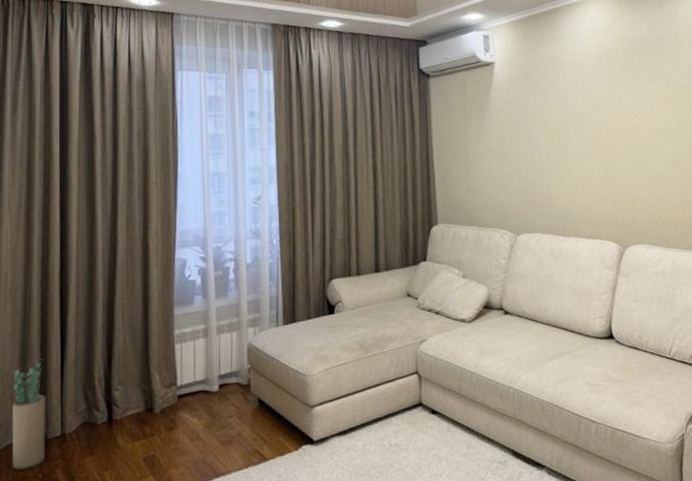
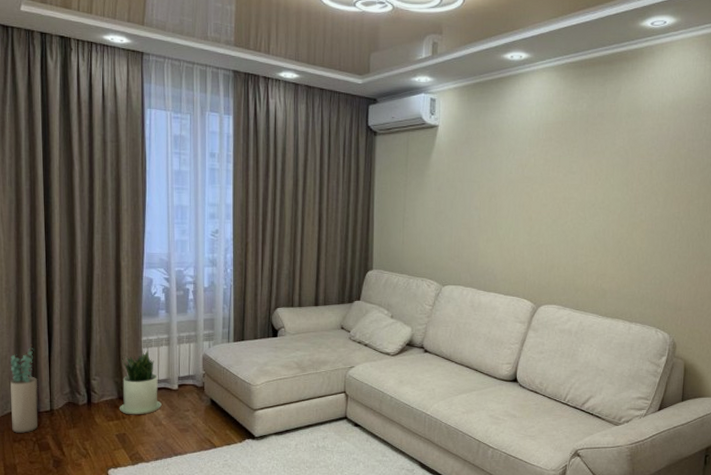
planter: none [146,347,199,431] -> present [119,351,162,415]

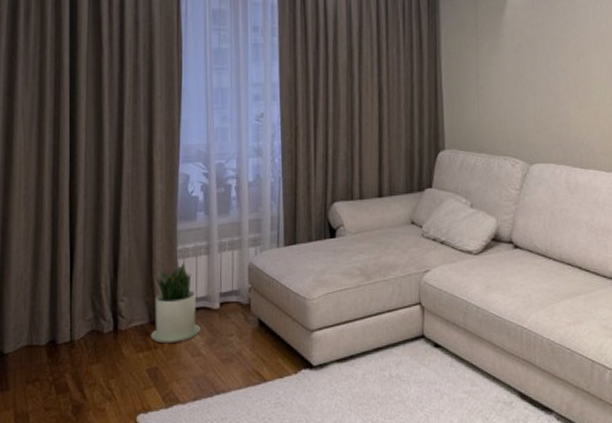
vase: present [10,343,39,433] -> none [26,259,57,372]

